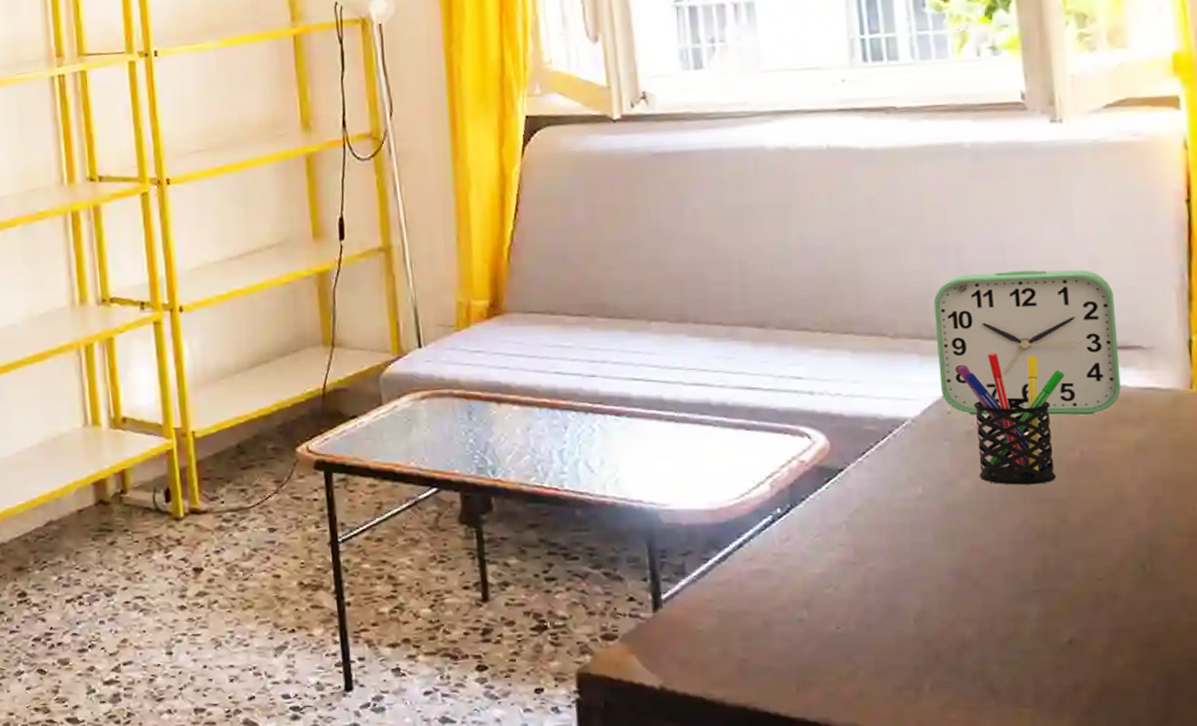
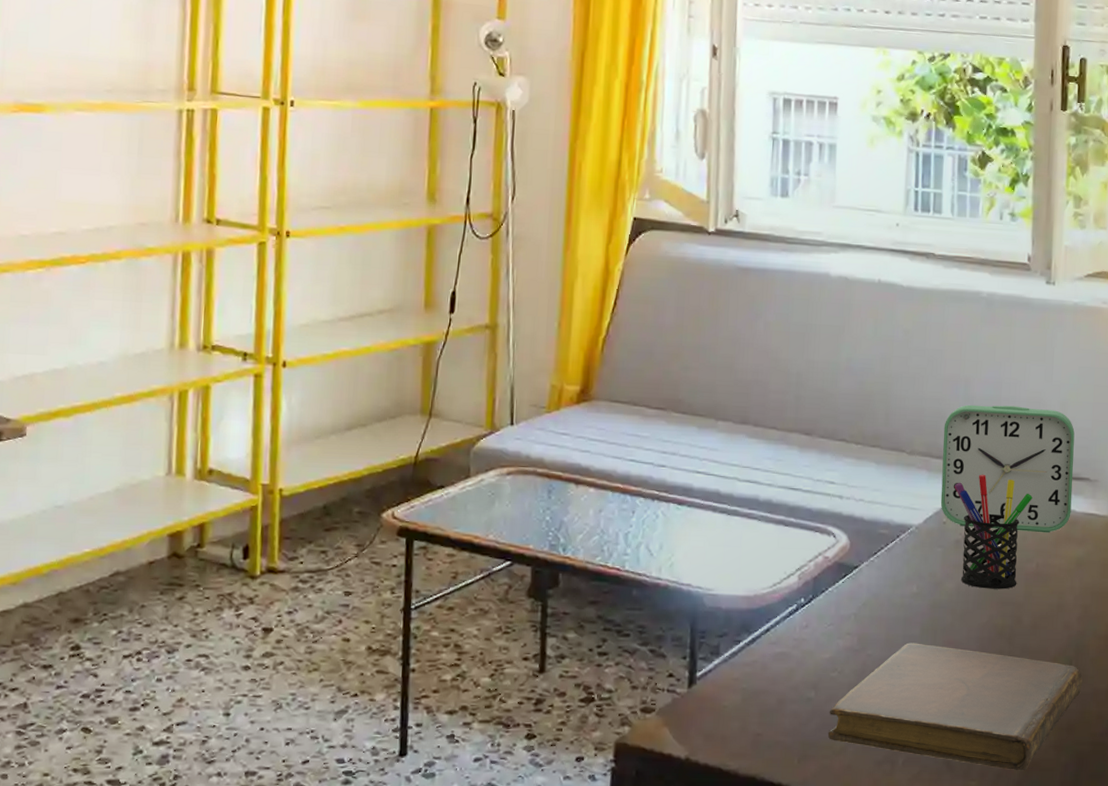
notebook: none [828,551,1164,696] -> present [827,642,1083,771]

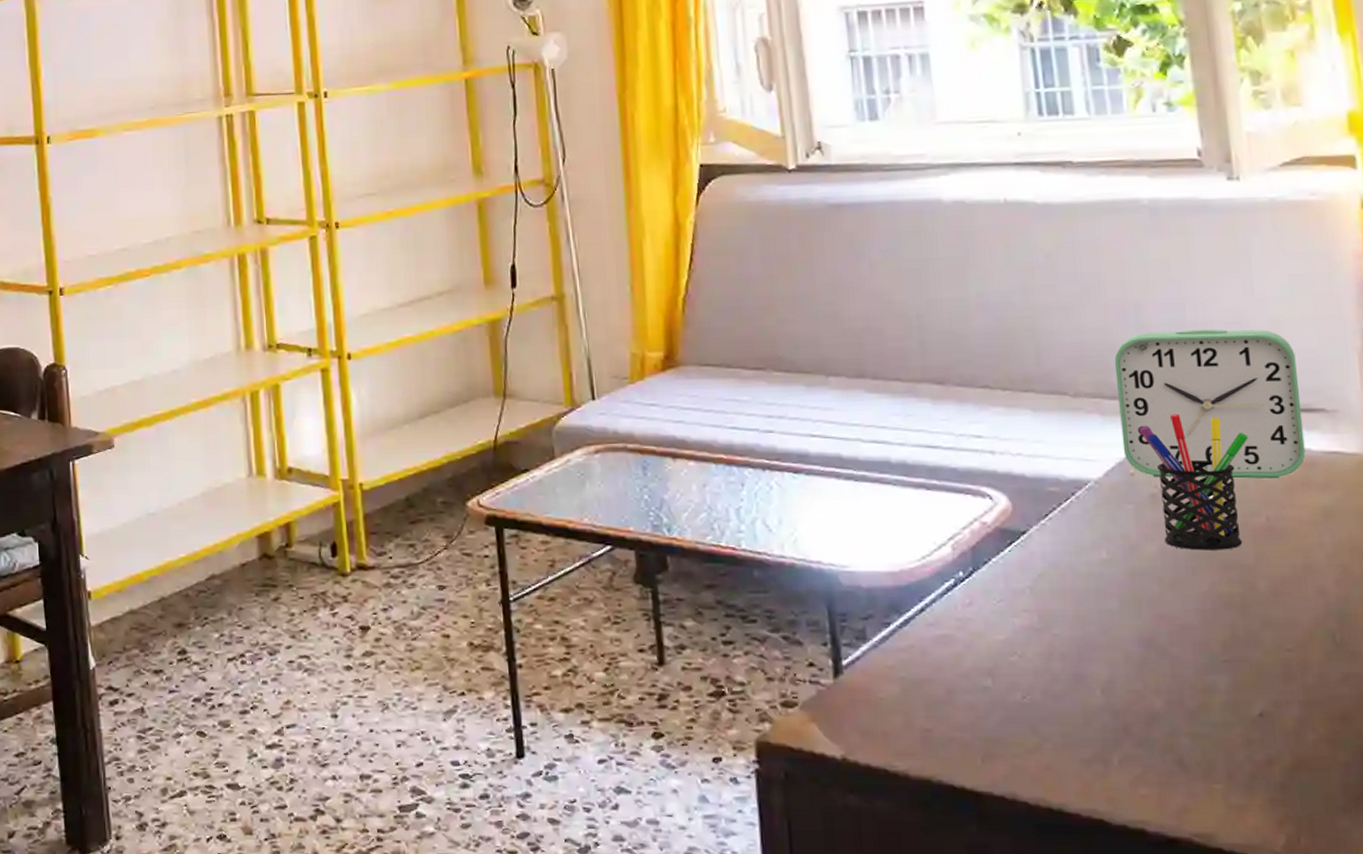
notebook: present [827,642,1083,771] -> none [1013,618,1355,772]

